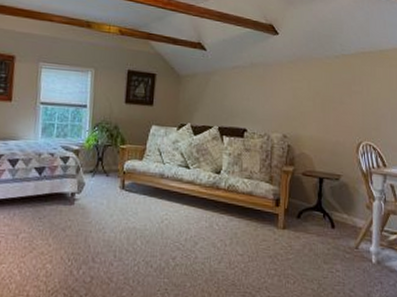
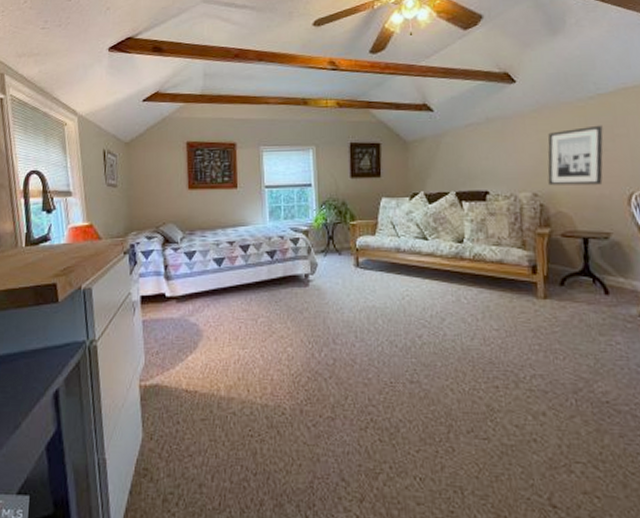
wall art: none [296,81,343,133] -> present [547,125,603,186]

